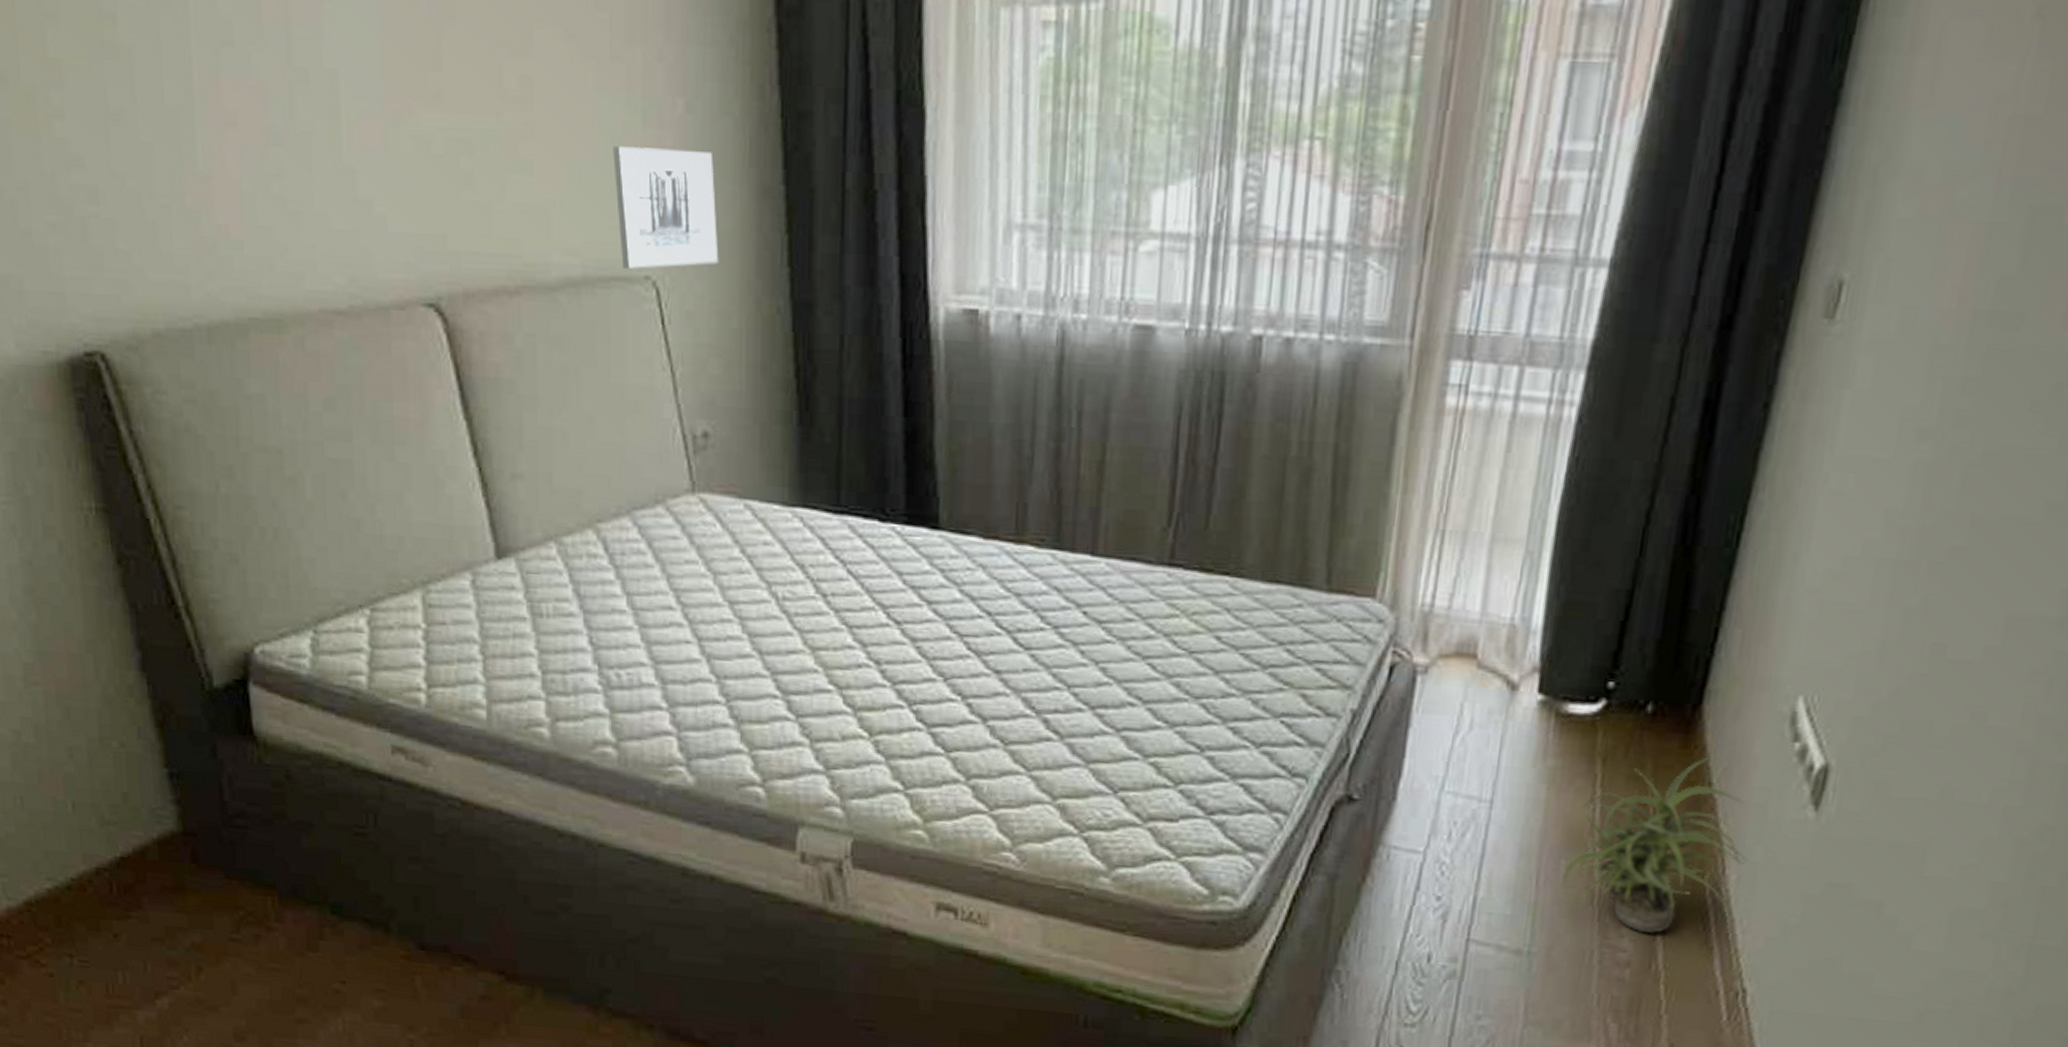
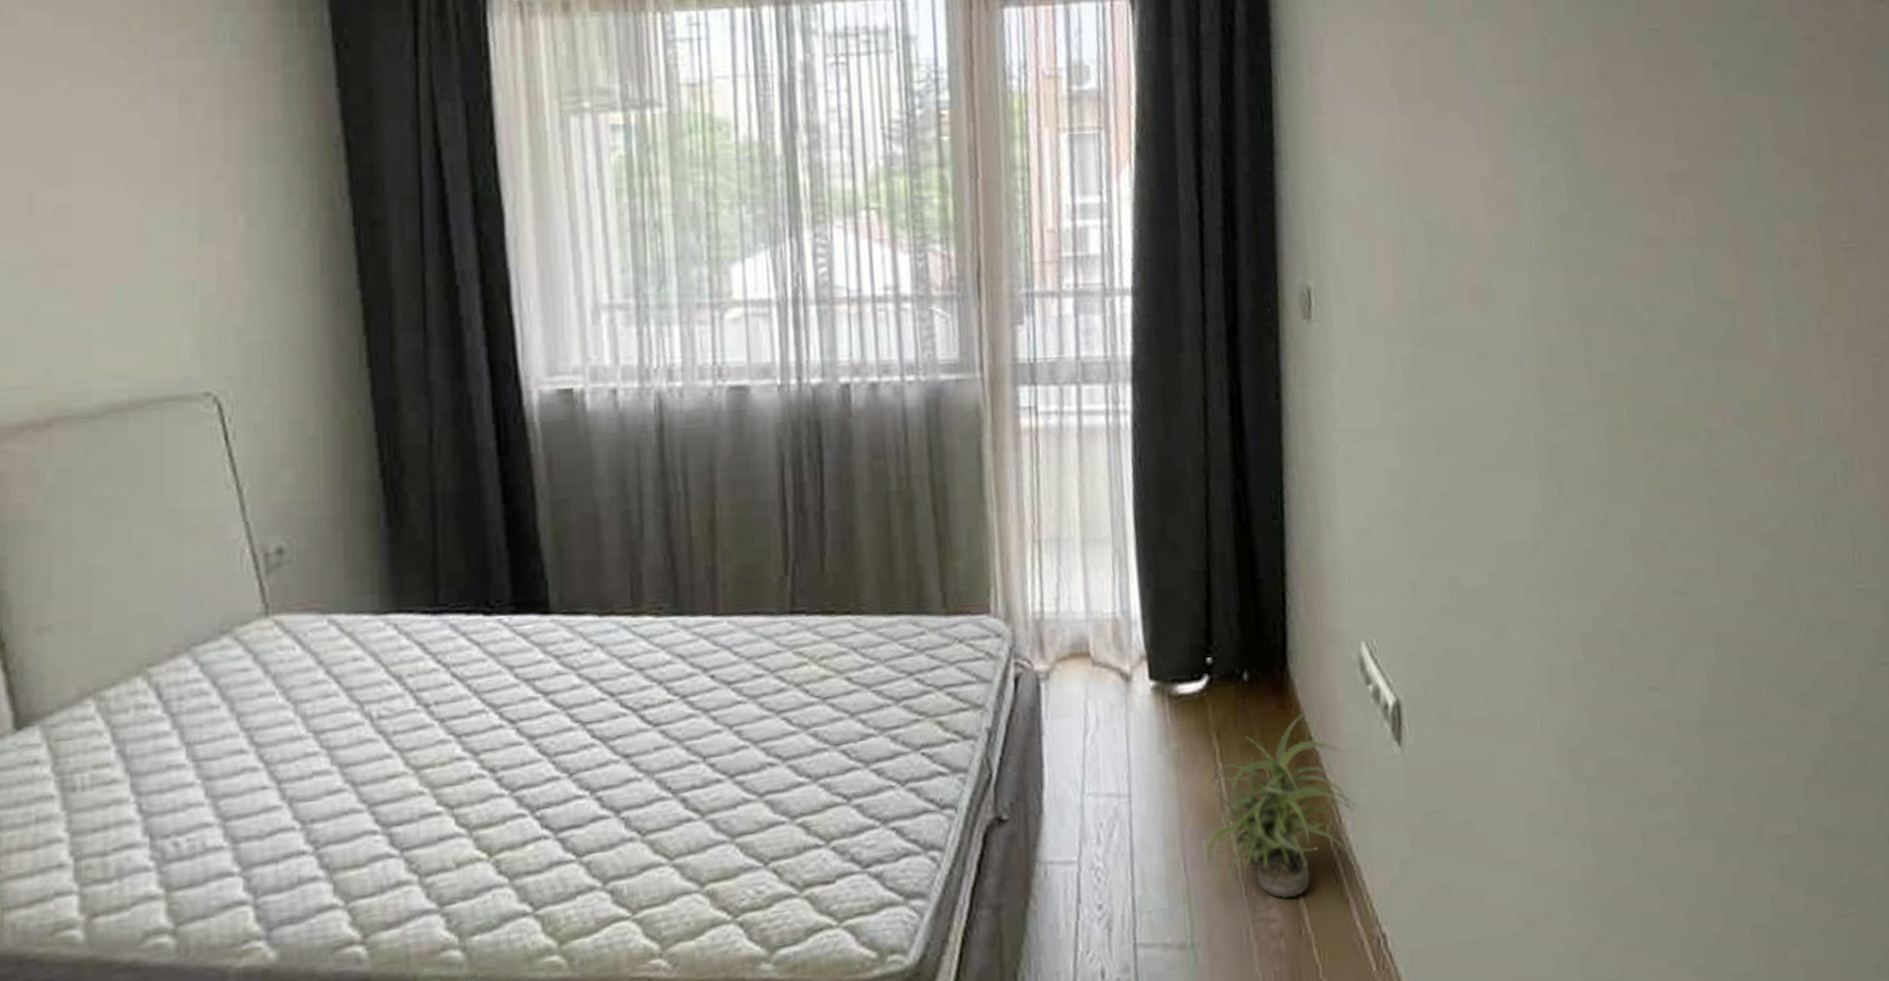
wall art: present [613,146,719,269] -> none [165,263,290,387]

